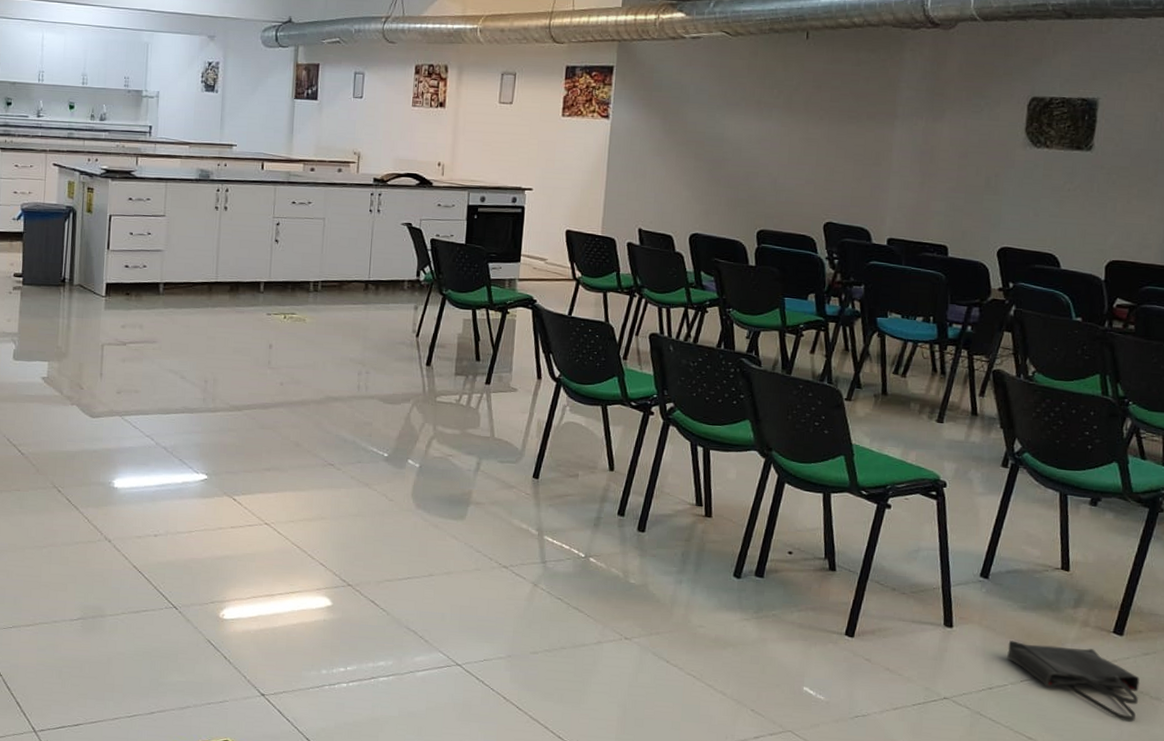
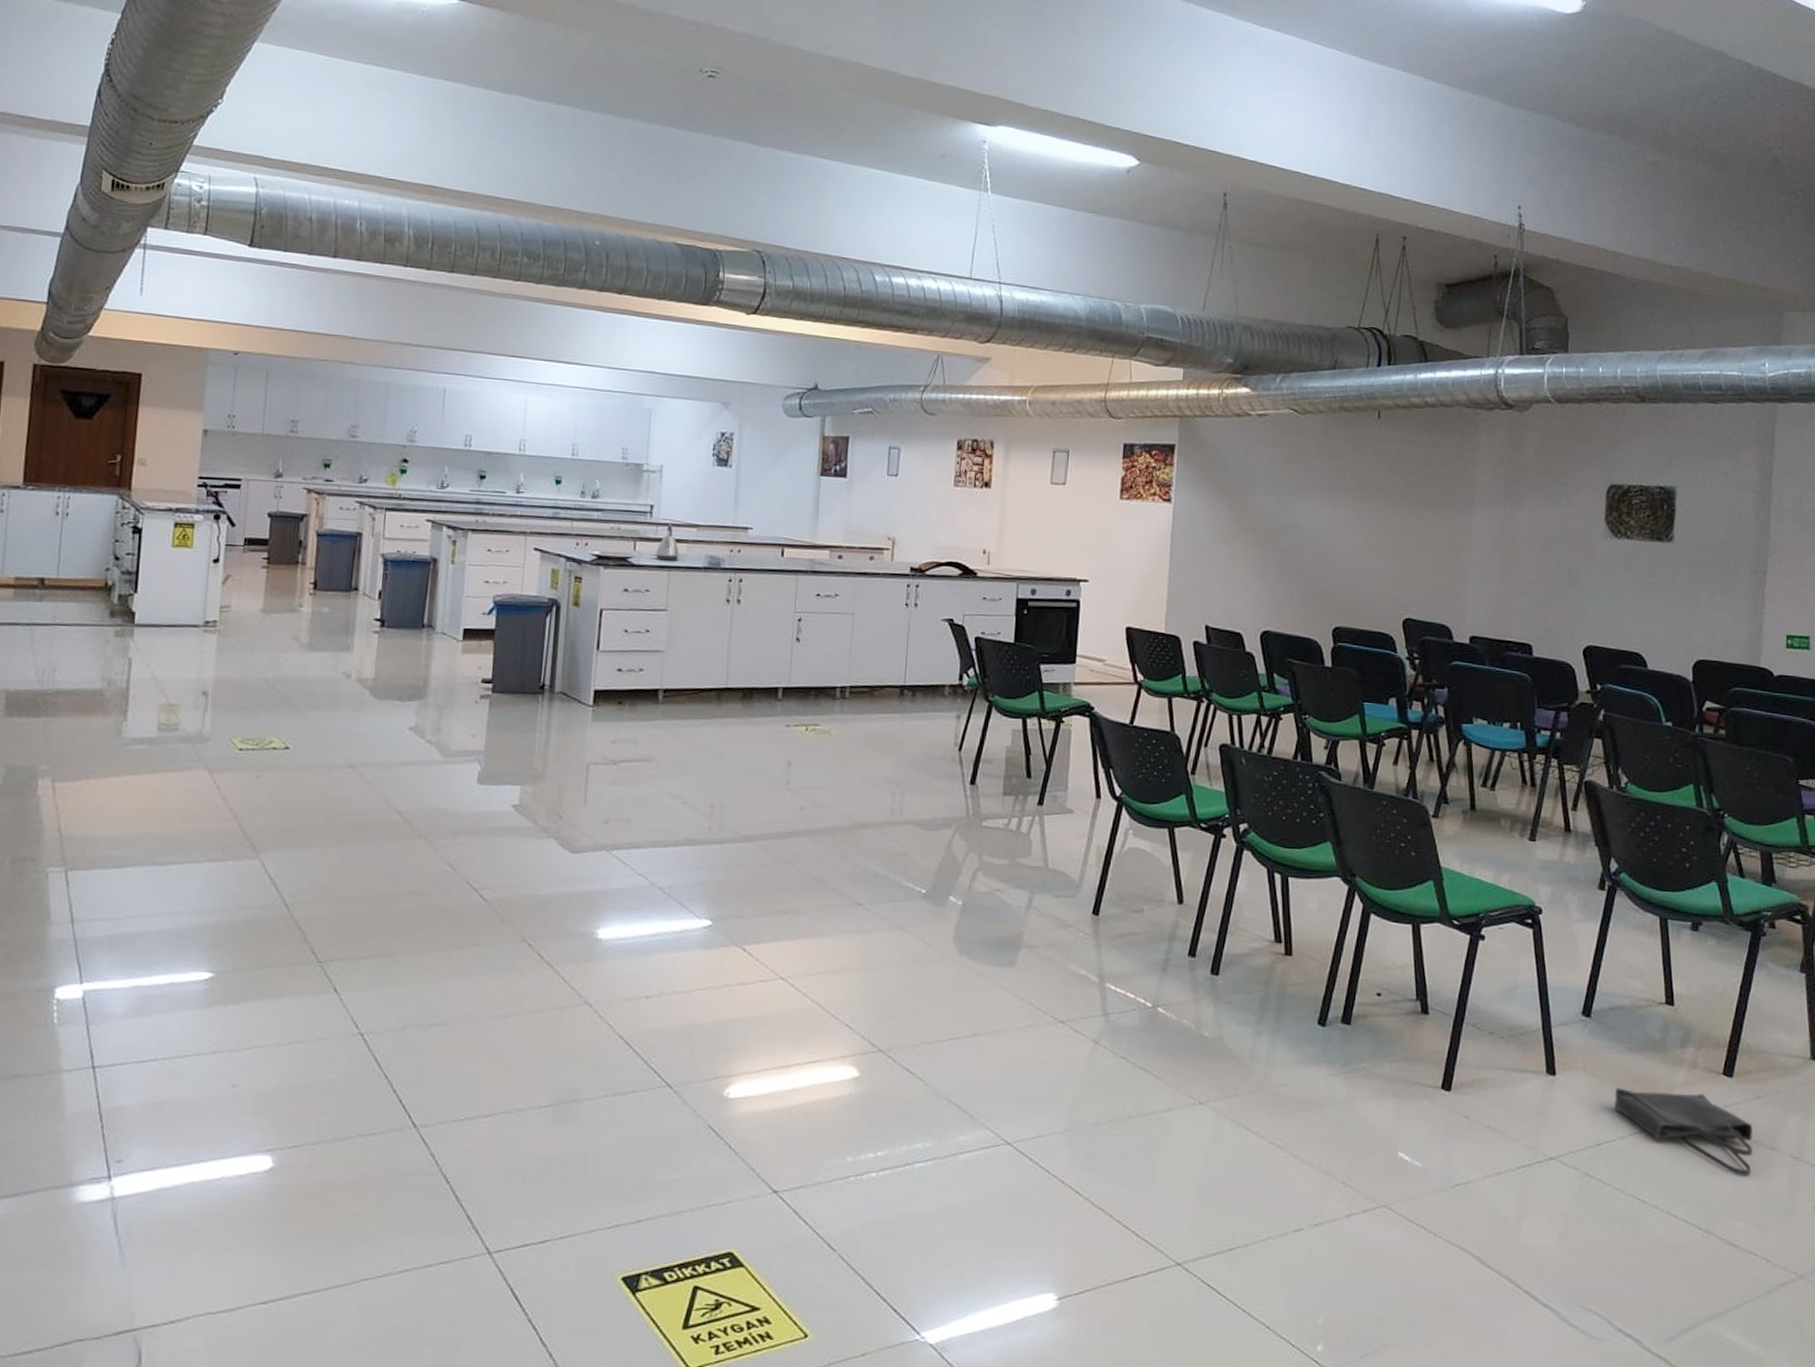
kettle: none [154,142,175,175] -> present [655,524,680,563]

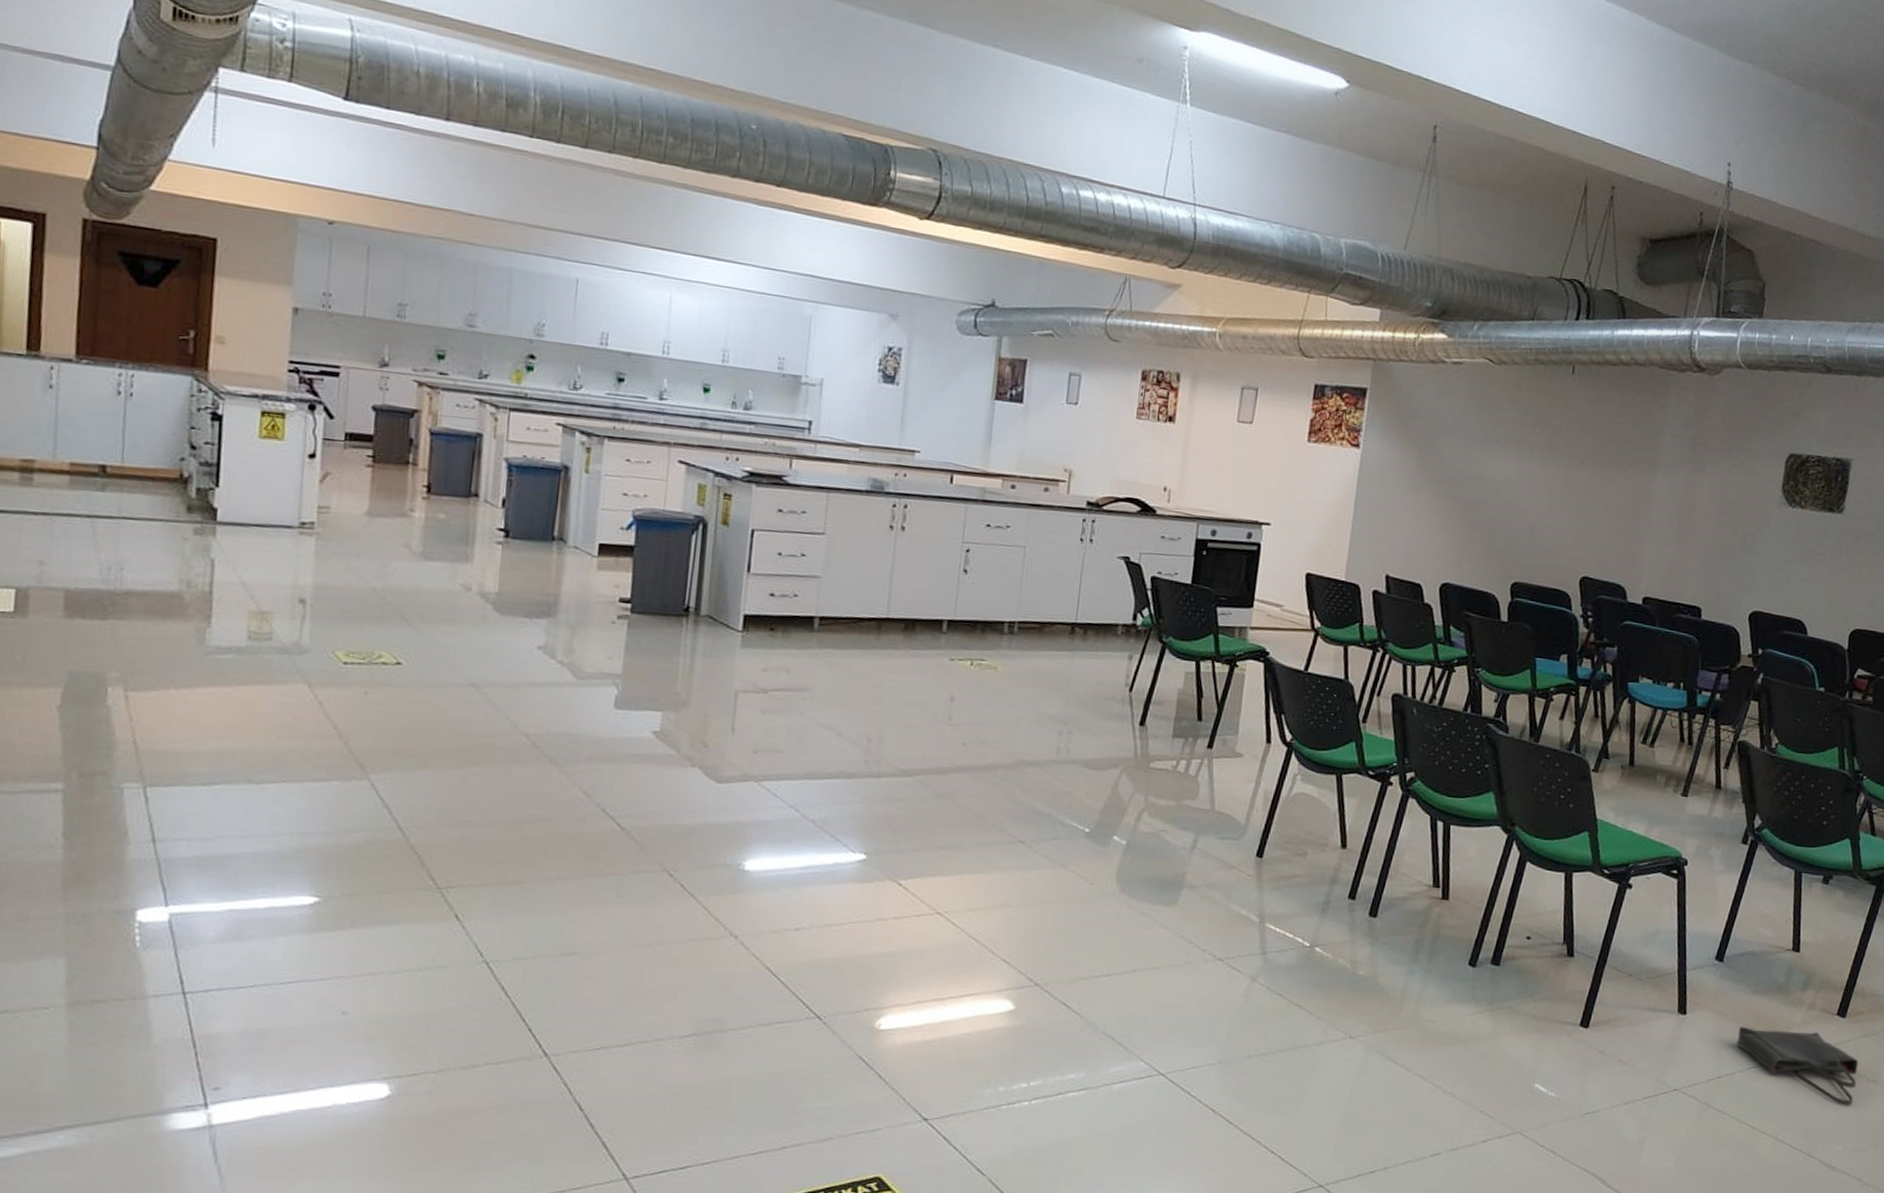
kettle: present [655,524,680,563] -> none [813,442,840,484]

